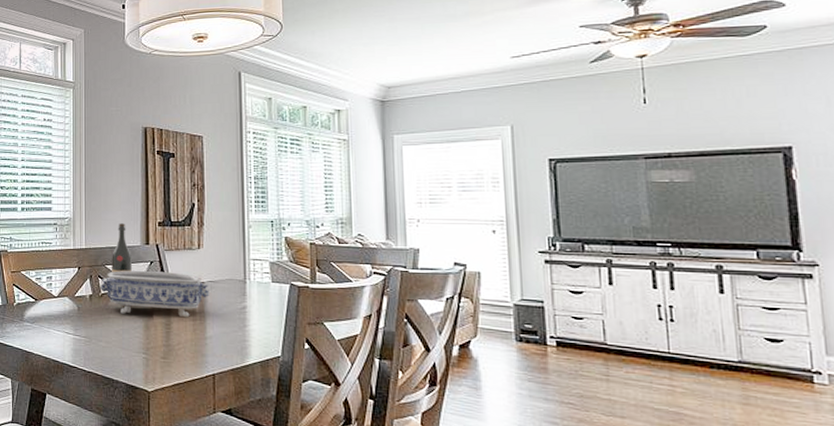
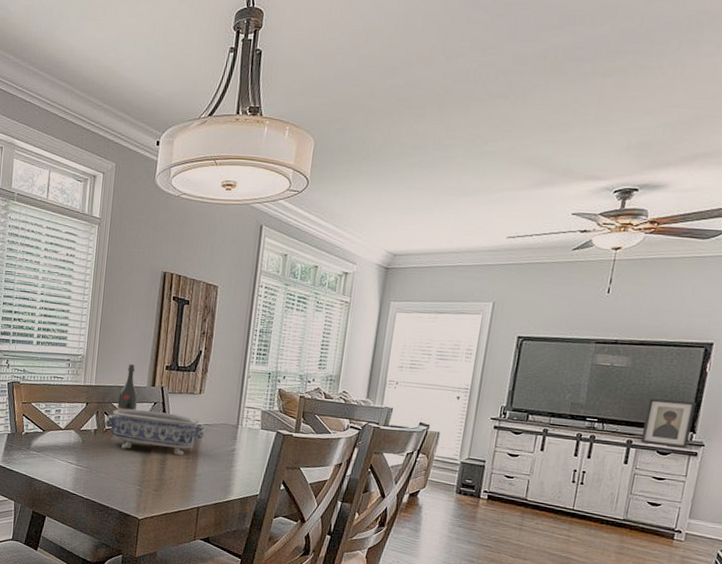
picture frame: none [730,215,796,270] -> present [640,399,696,448]

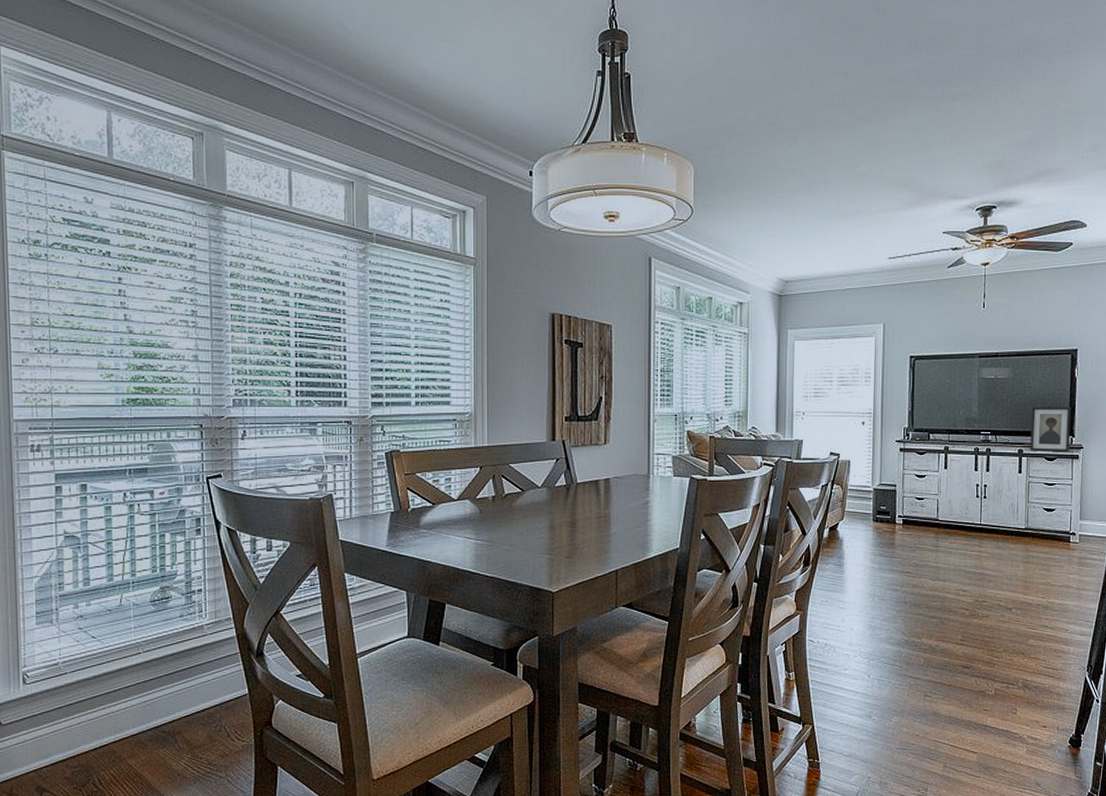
decorative bowl: present [104,408,205,456] -> none [503,469,614,516]
wine bottle: present [117,364,138,411] -> none [516,418,538,472]

